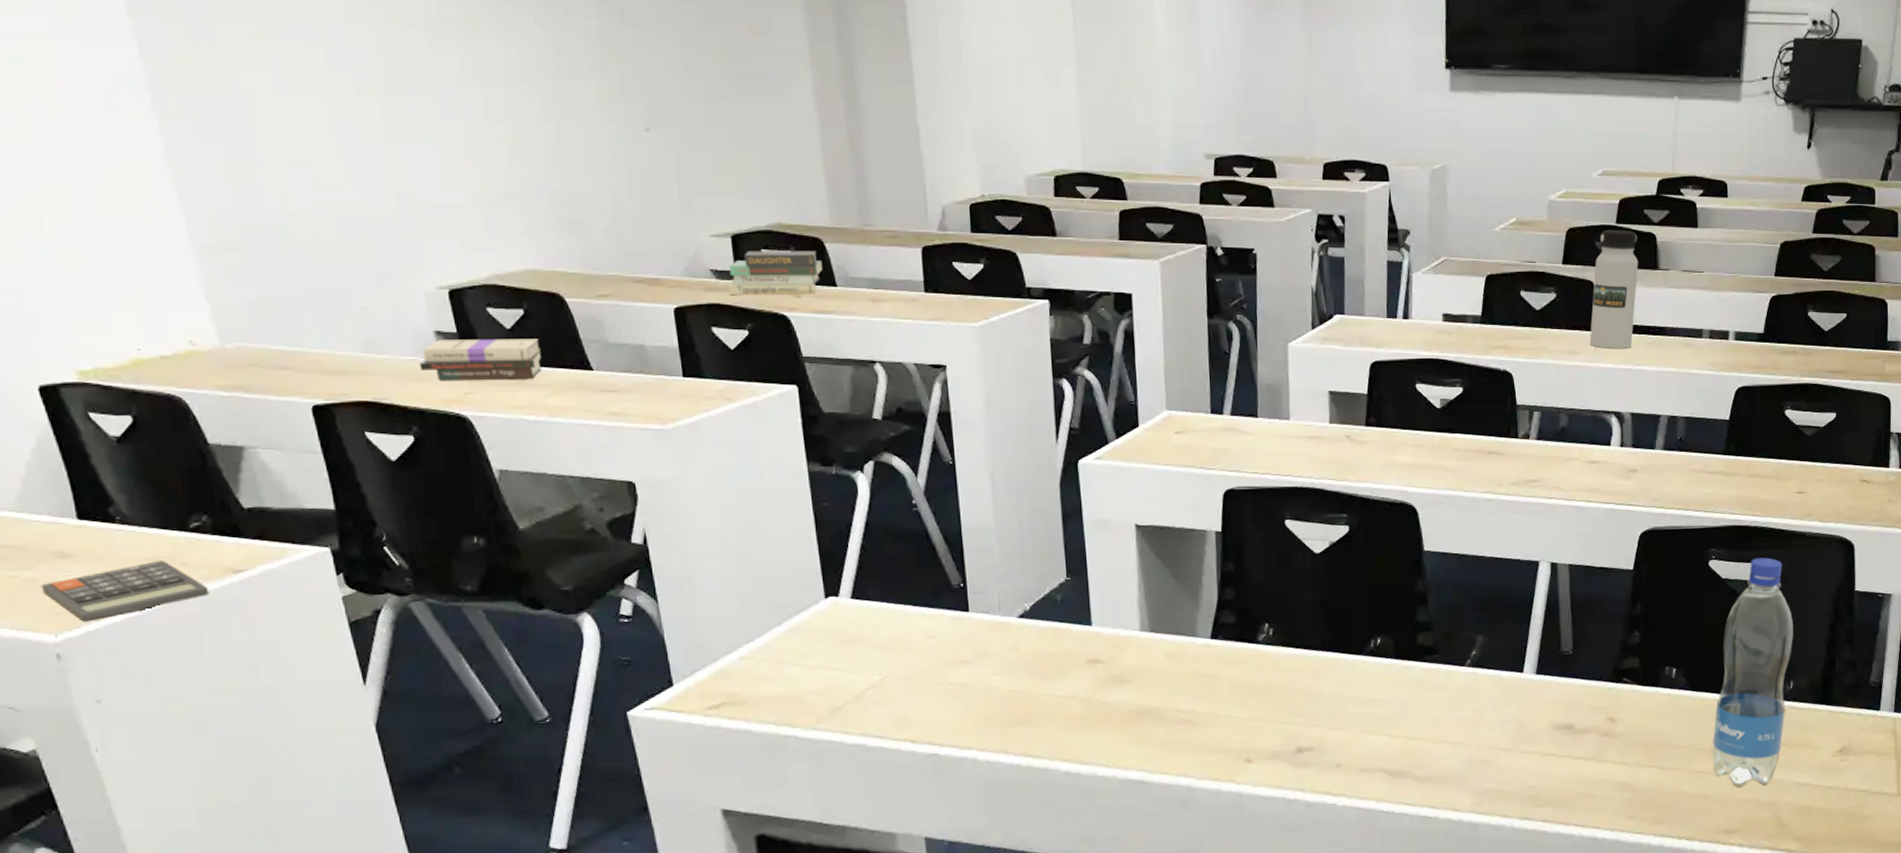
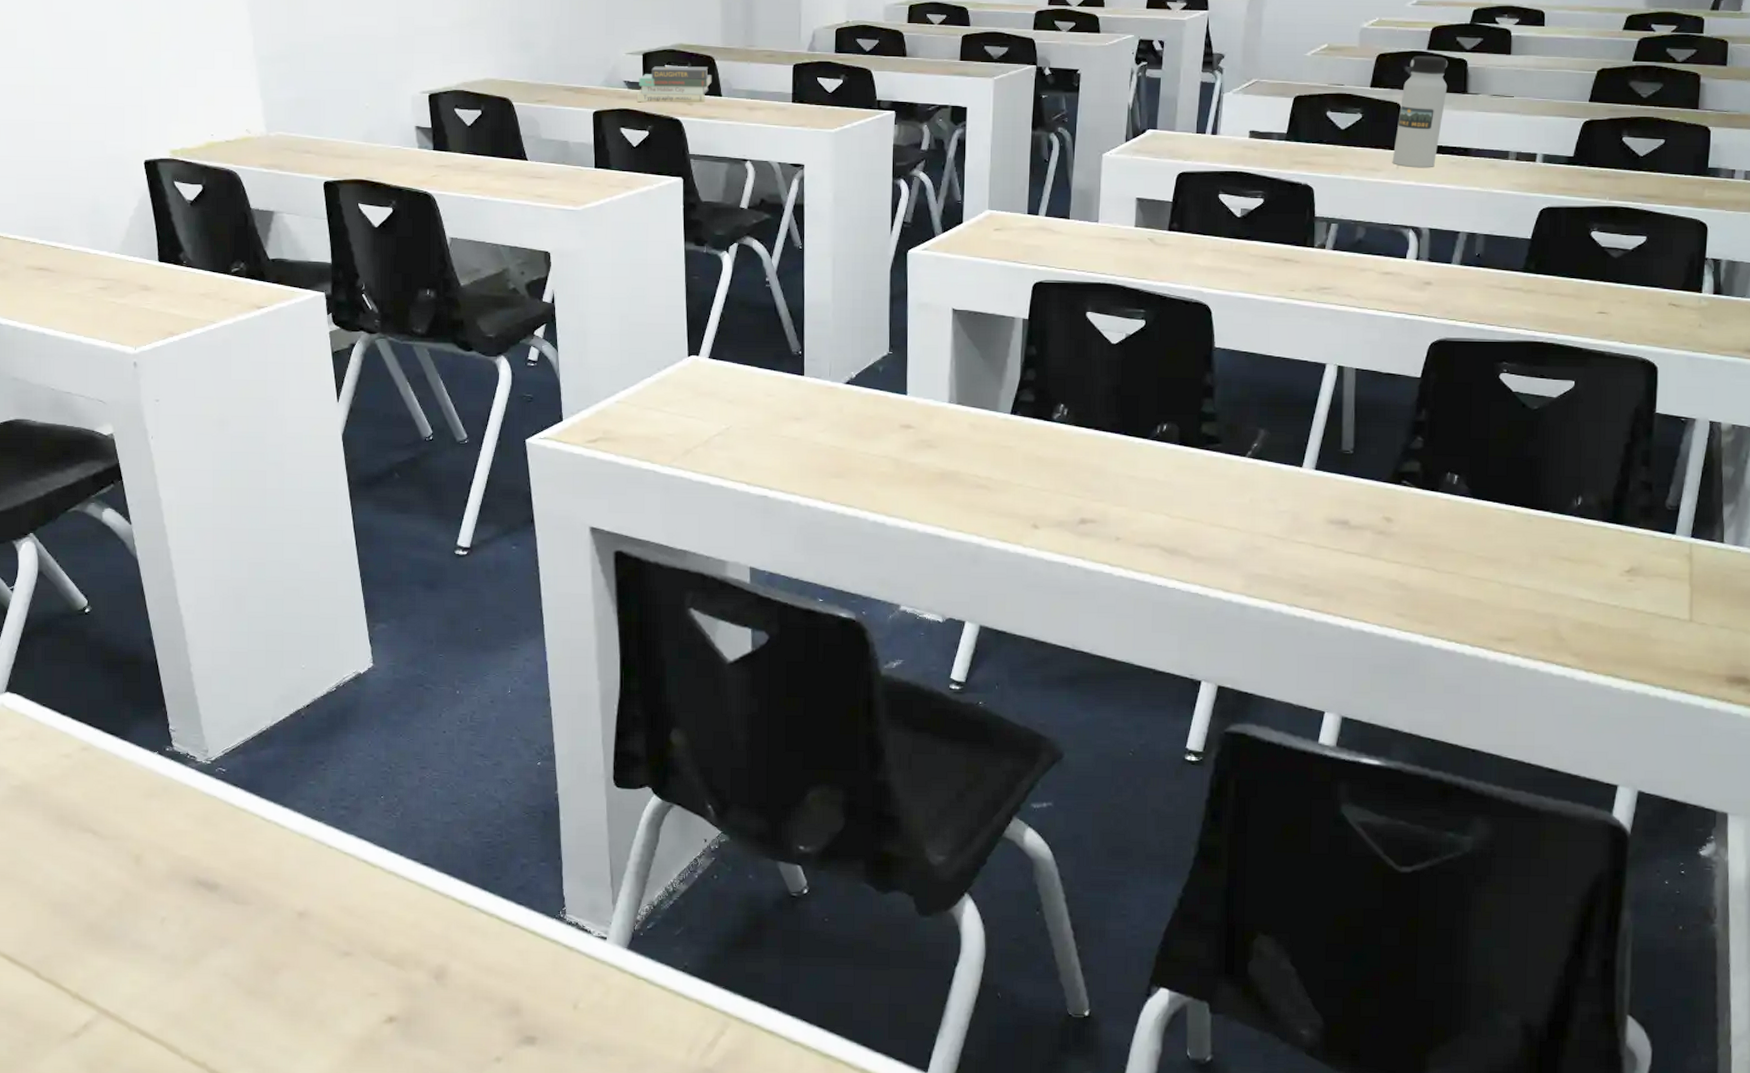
calculator: present [41,561,210,622] -> none [130,296,239,340]
books: present [419,339,542,380] -> none [402,133,490,166]
bottle: present [1712,557,1794,787] -> none [1489,374,1586,598]

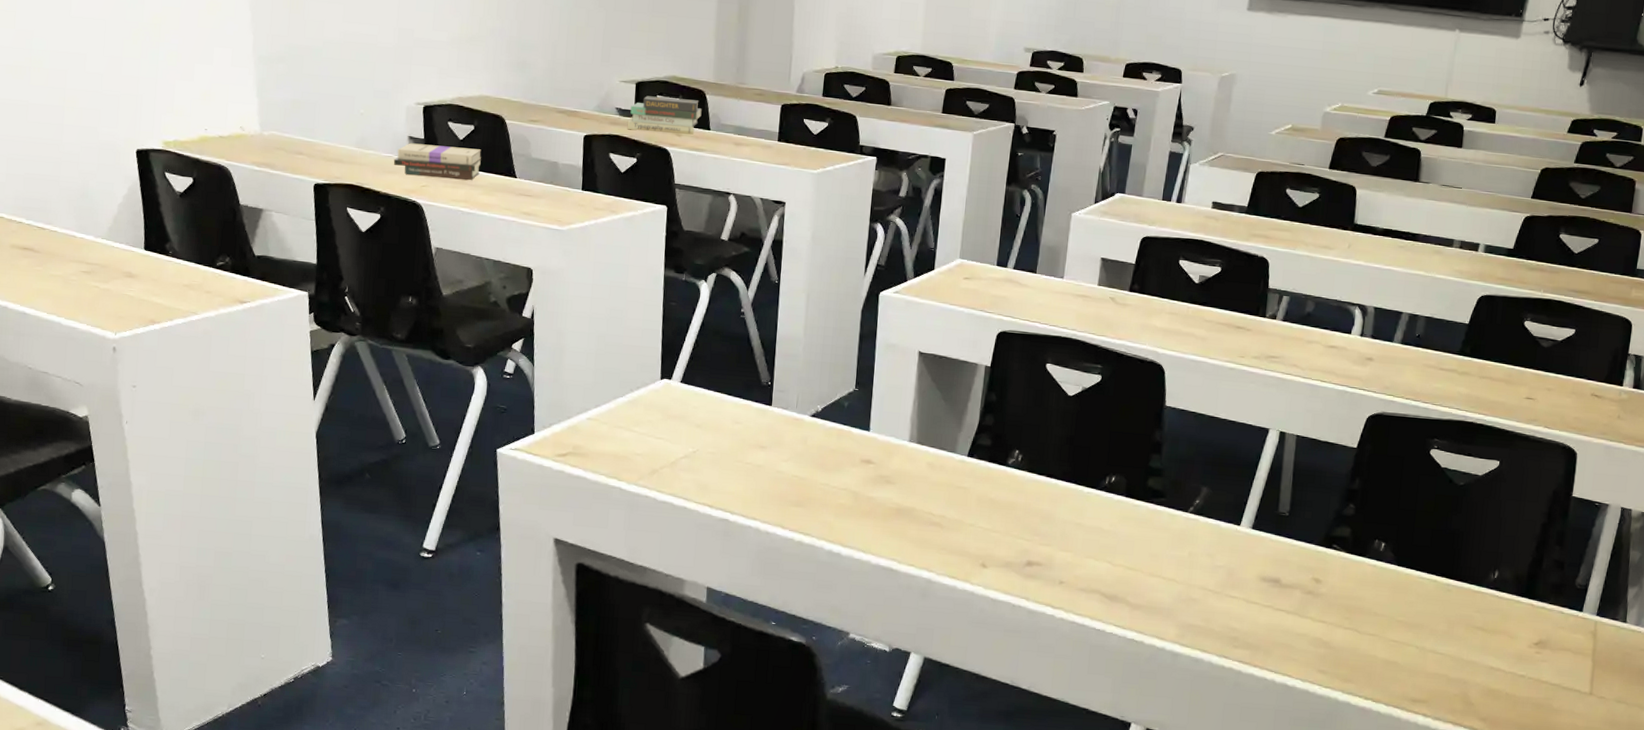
books: none [402,133,490,166] -> present [393,143,482,180]
water bottle: present [1392,55,1448,168] -> none [1344,142,1403,250]

